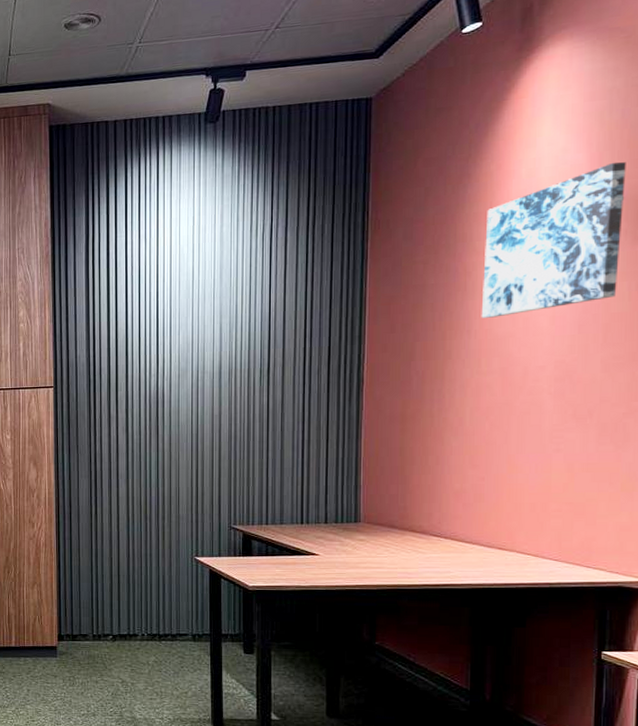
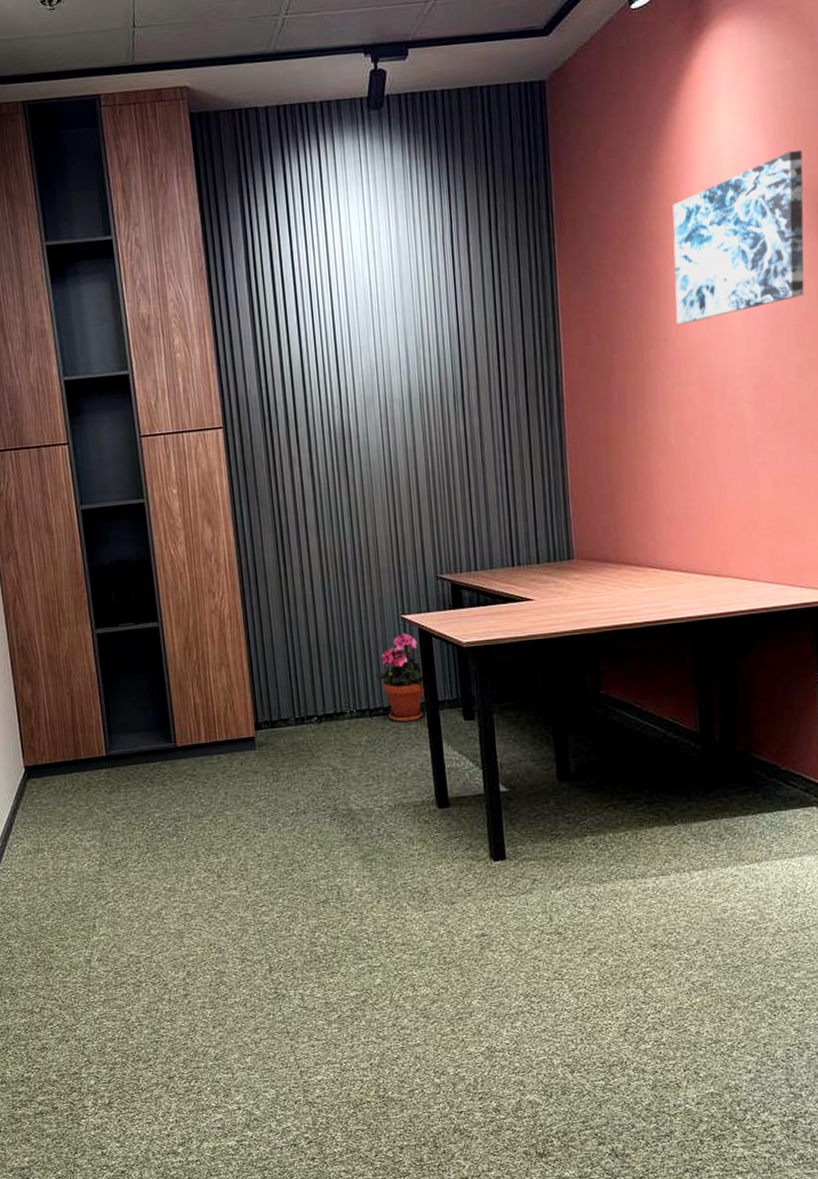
potted plant: none [167,572,212,649] -> present [375,633,426,723]

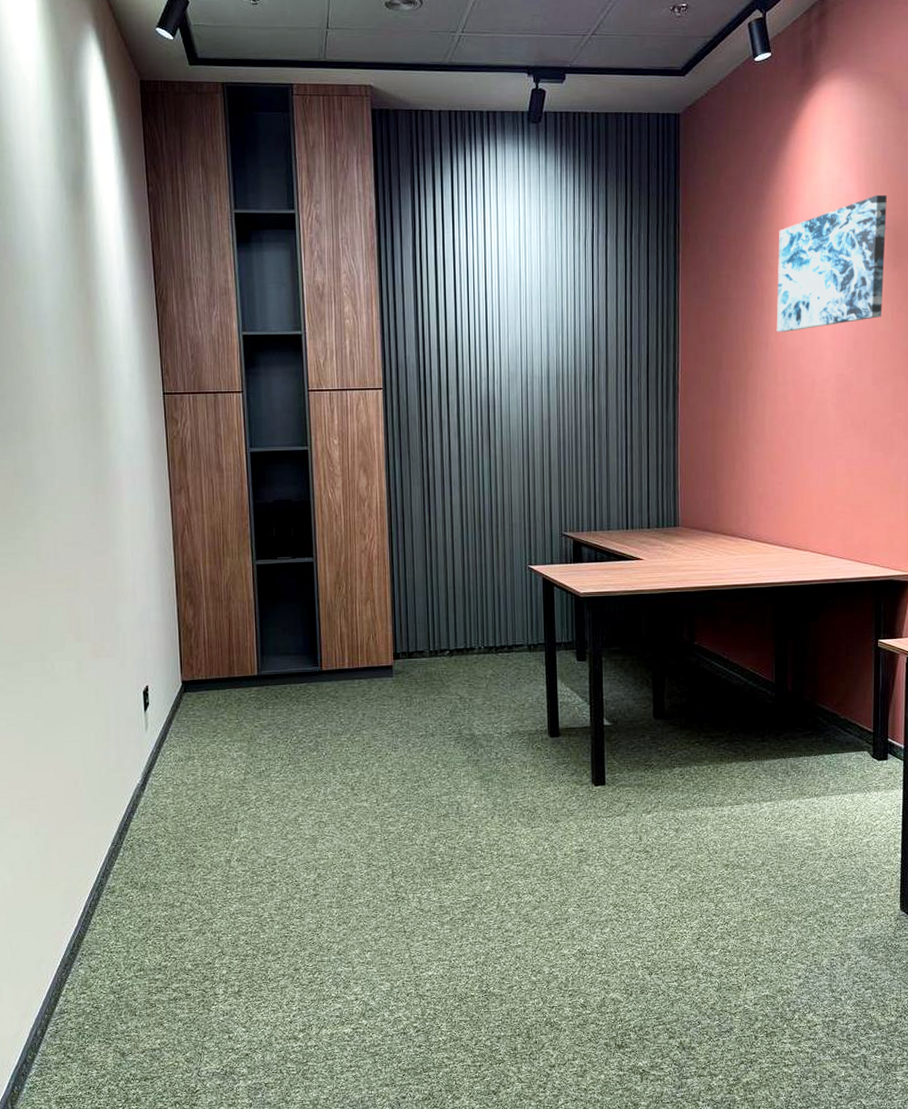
potted plant: present [375,633,426,723] -> none [503,581,546,660]

